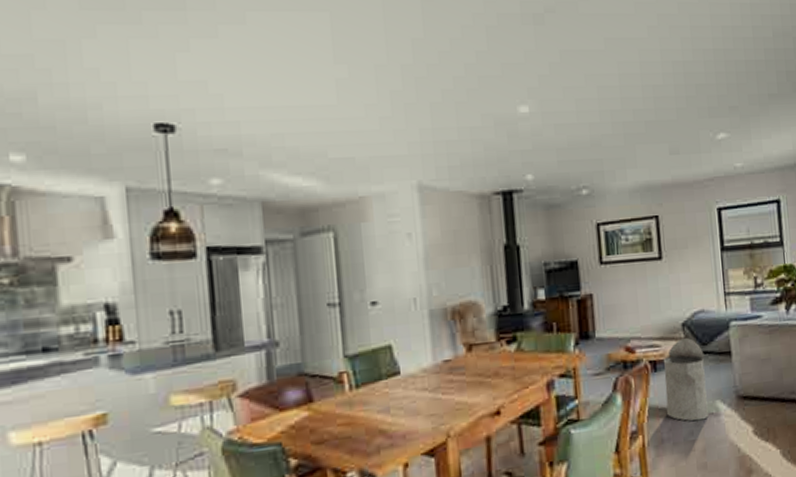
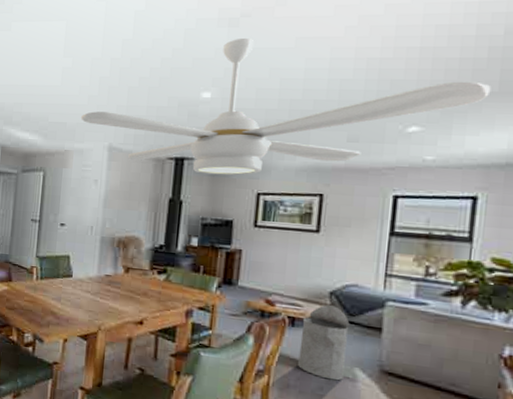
ceiling fan: none [373,38,773,208] -> present [80,37,491,176]

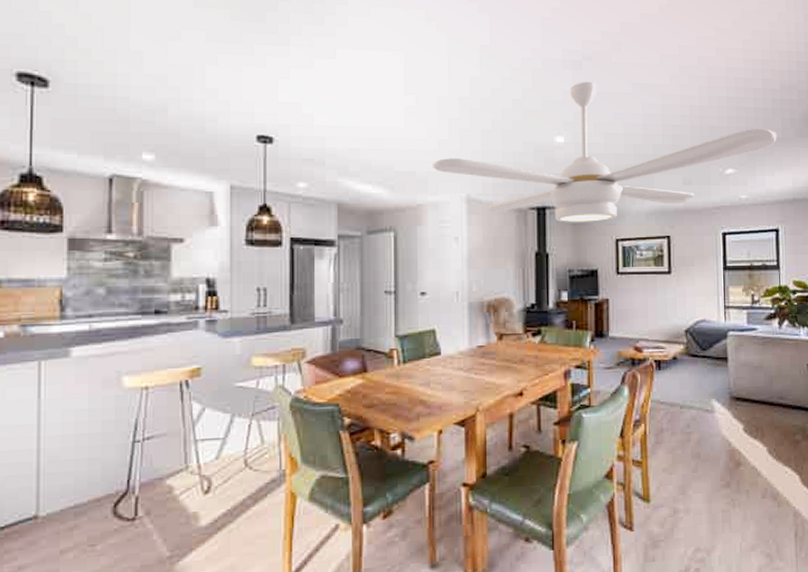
trash can: present [298,305,350,381] -> none [666,343,704,416]

